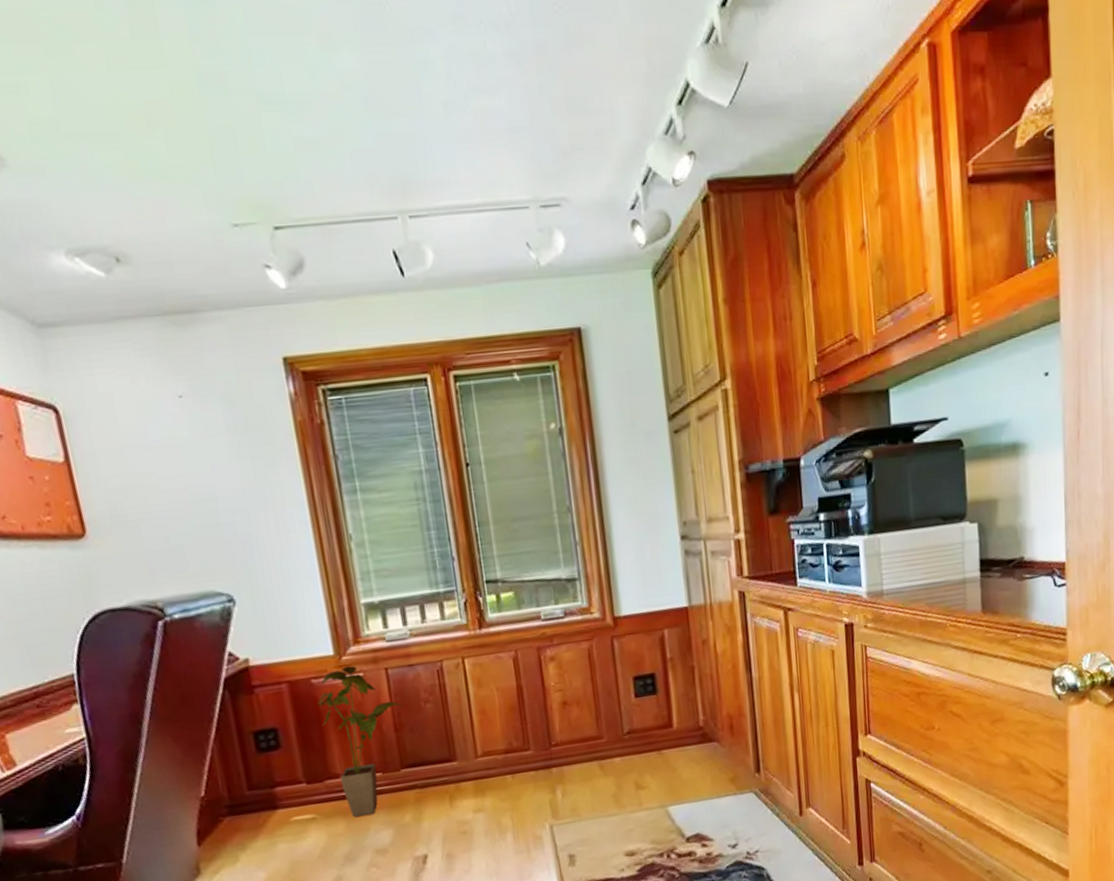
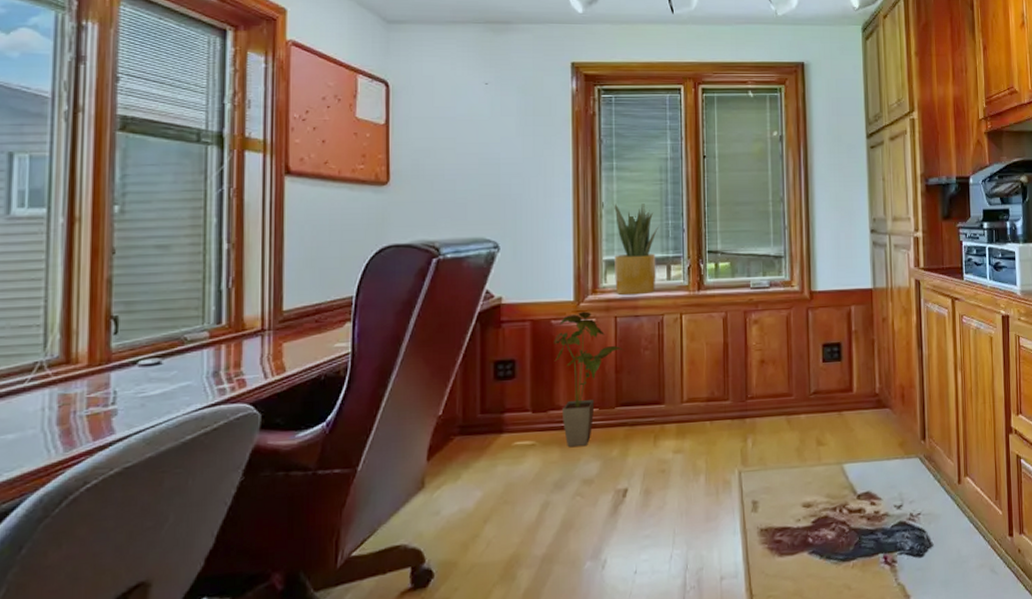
planter: none [362,530,429,643] -> present [613,203,659,296]

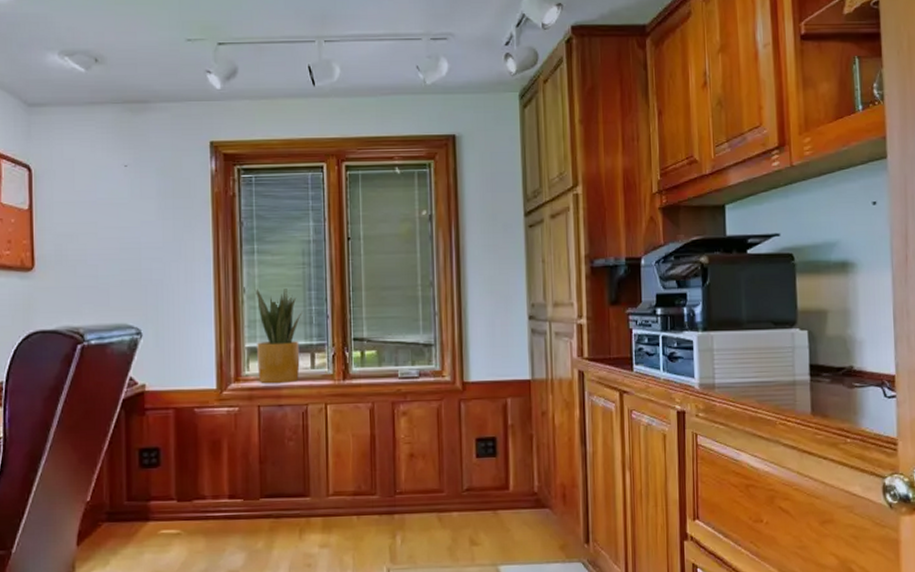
house plant: present [554,311,625,447] -> none [197,400,269,538]

